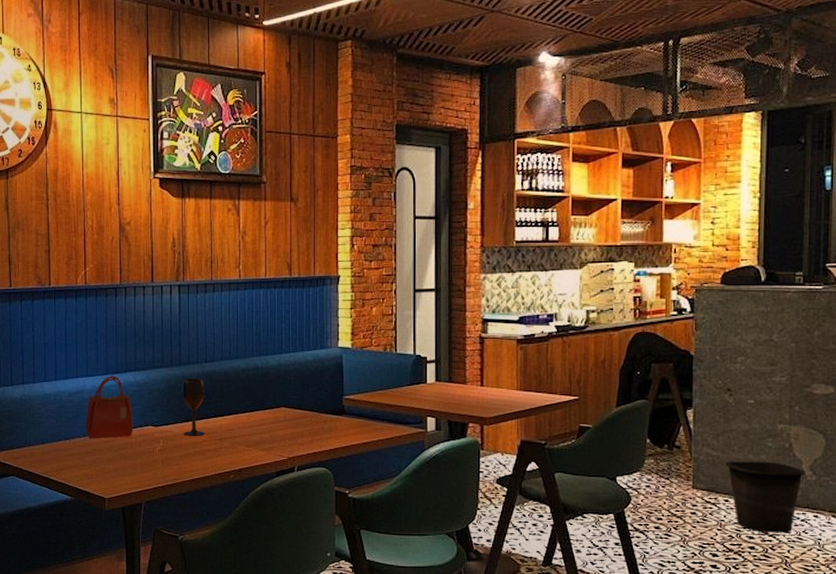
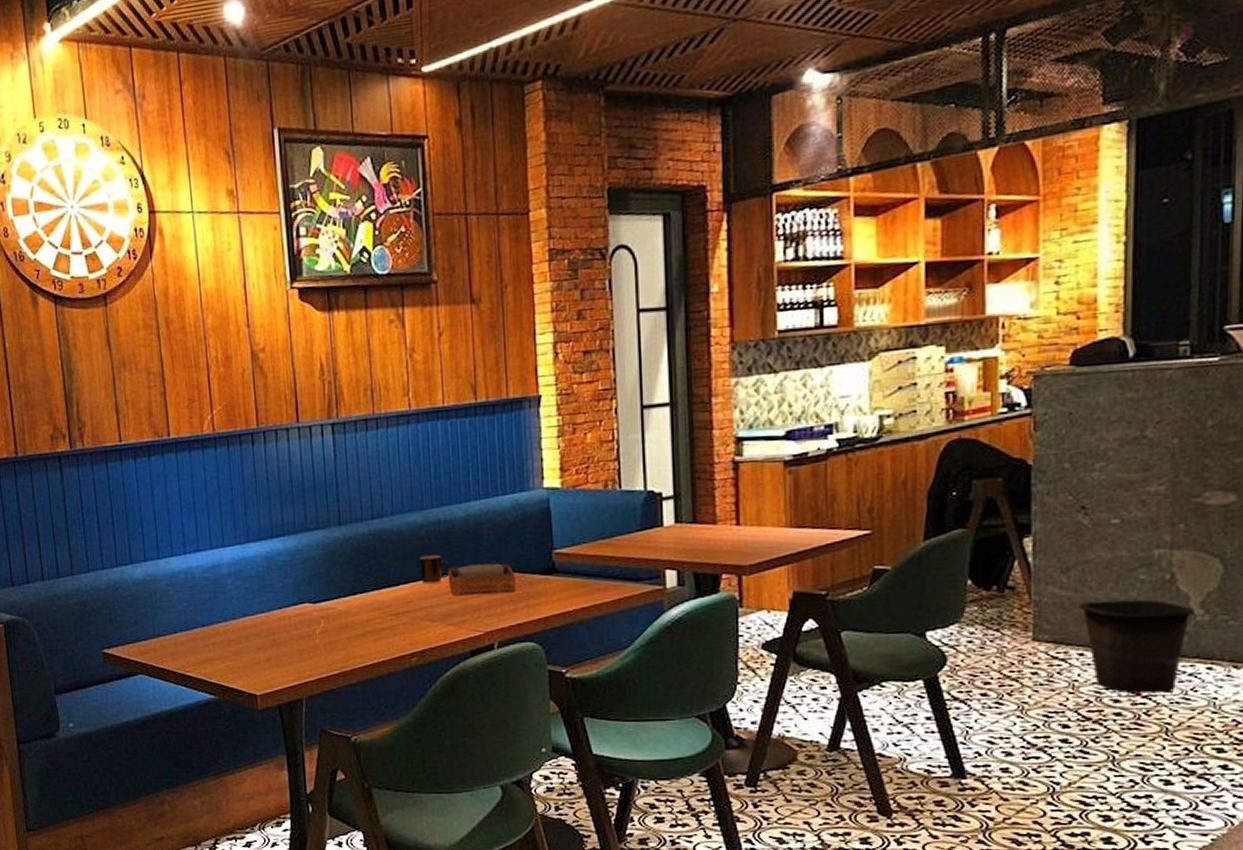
handbag: present [86,376,133,439] -> none [225,543,286,624]
wine glass: present [181,378,205,436] -> none [343,540,376,613]
mug: none [239,394,264,417] -> present [418,555,450,585]
napkin holder: none [262,403,313,428] -> present [447,563,516,596]

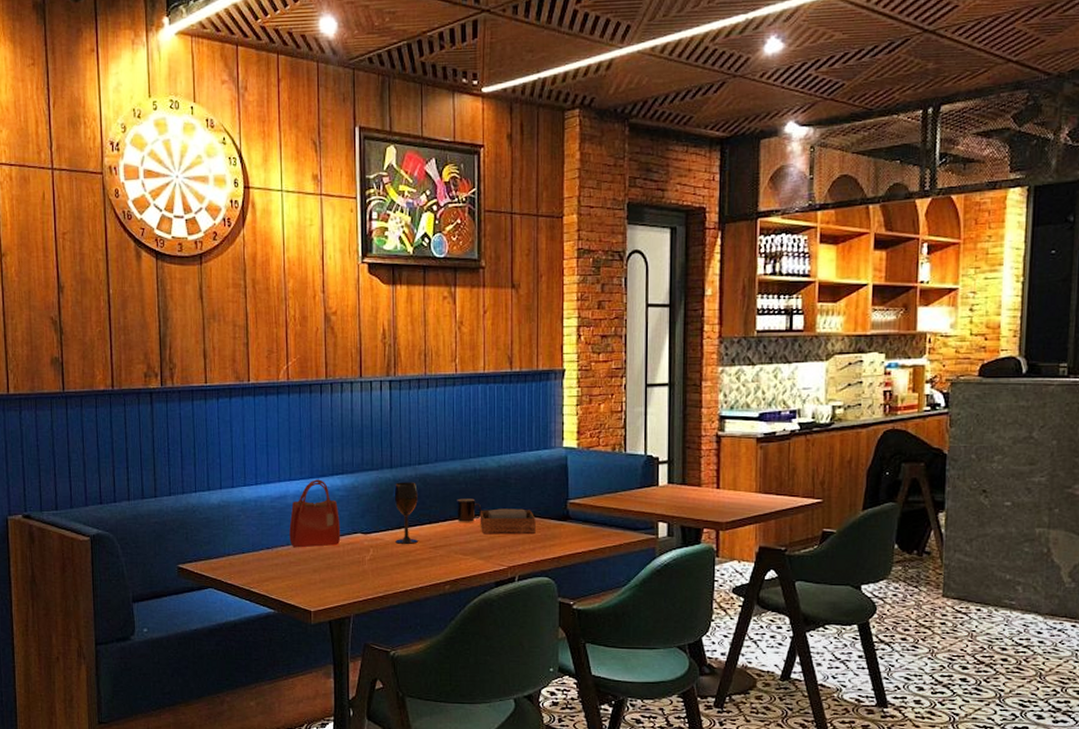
handbag: none [225,543,286,624] -> present [289,479,341,548]
wine glass: none [343,540,376,613] -> present [393,482,418,544]
waste bin: present [1079,599,1195,693] -> none [978,567,1065,643]

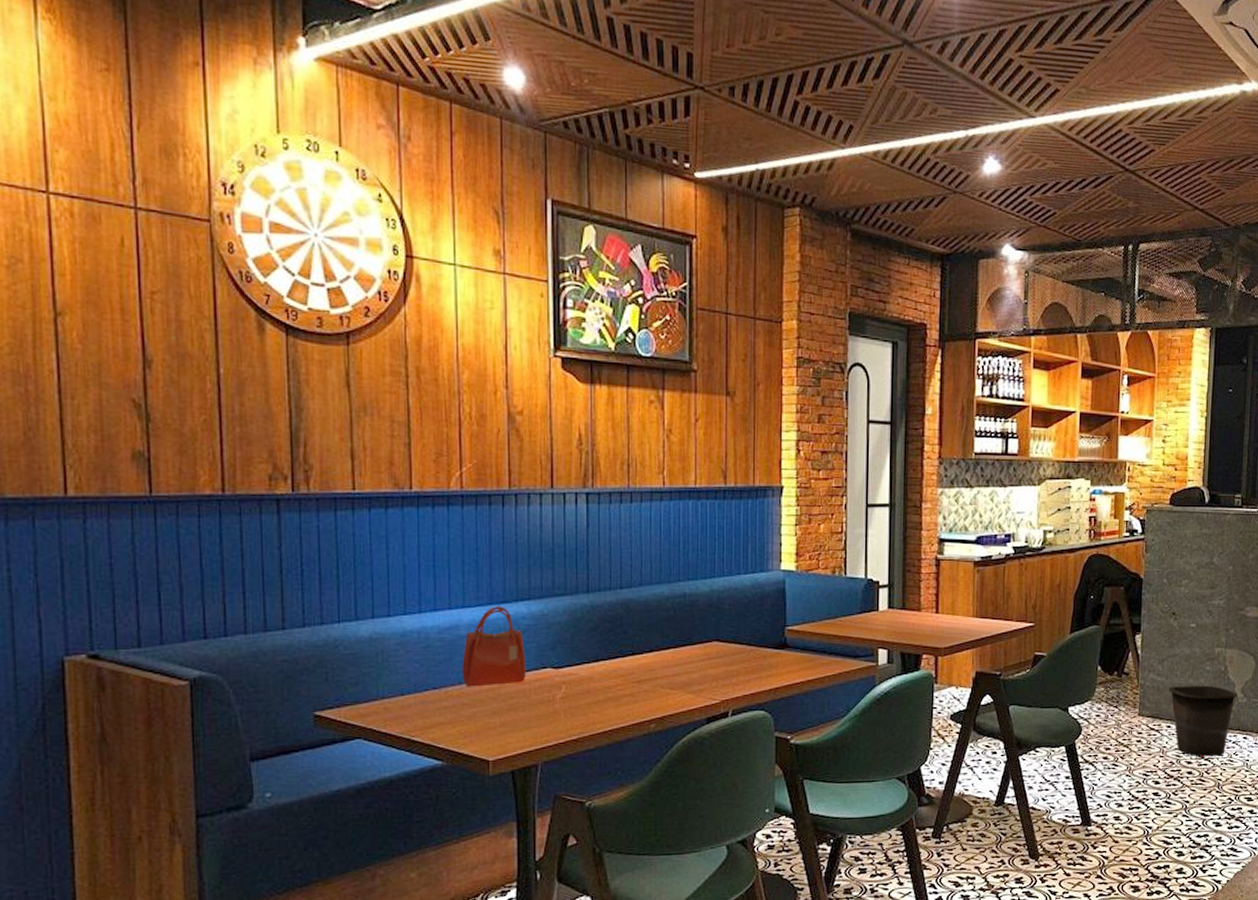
wine glass: present [393,482,418,544] -> none [589,608,619,679]
mug: present [456,498,482,523] -> none [662,626,692,654]
napkin holder: present [480,508,536,535] -> none [689,637,751,666]
waste bin: none [978,567,1065,643] -> present [1169,685,1238,756]

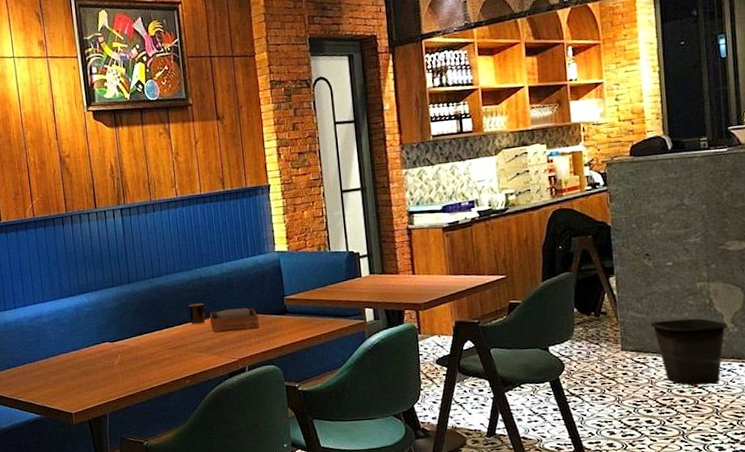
handbag: present [462,606,527,687] -> none [46,299,92,360]
mug: none [662,626,692,654] -> present [187,303,211,325]
napkin holder: none [689,637,751,666] -> present [209,307,259,333]

